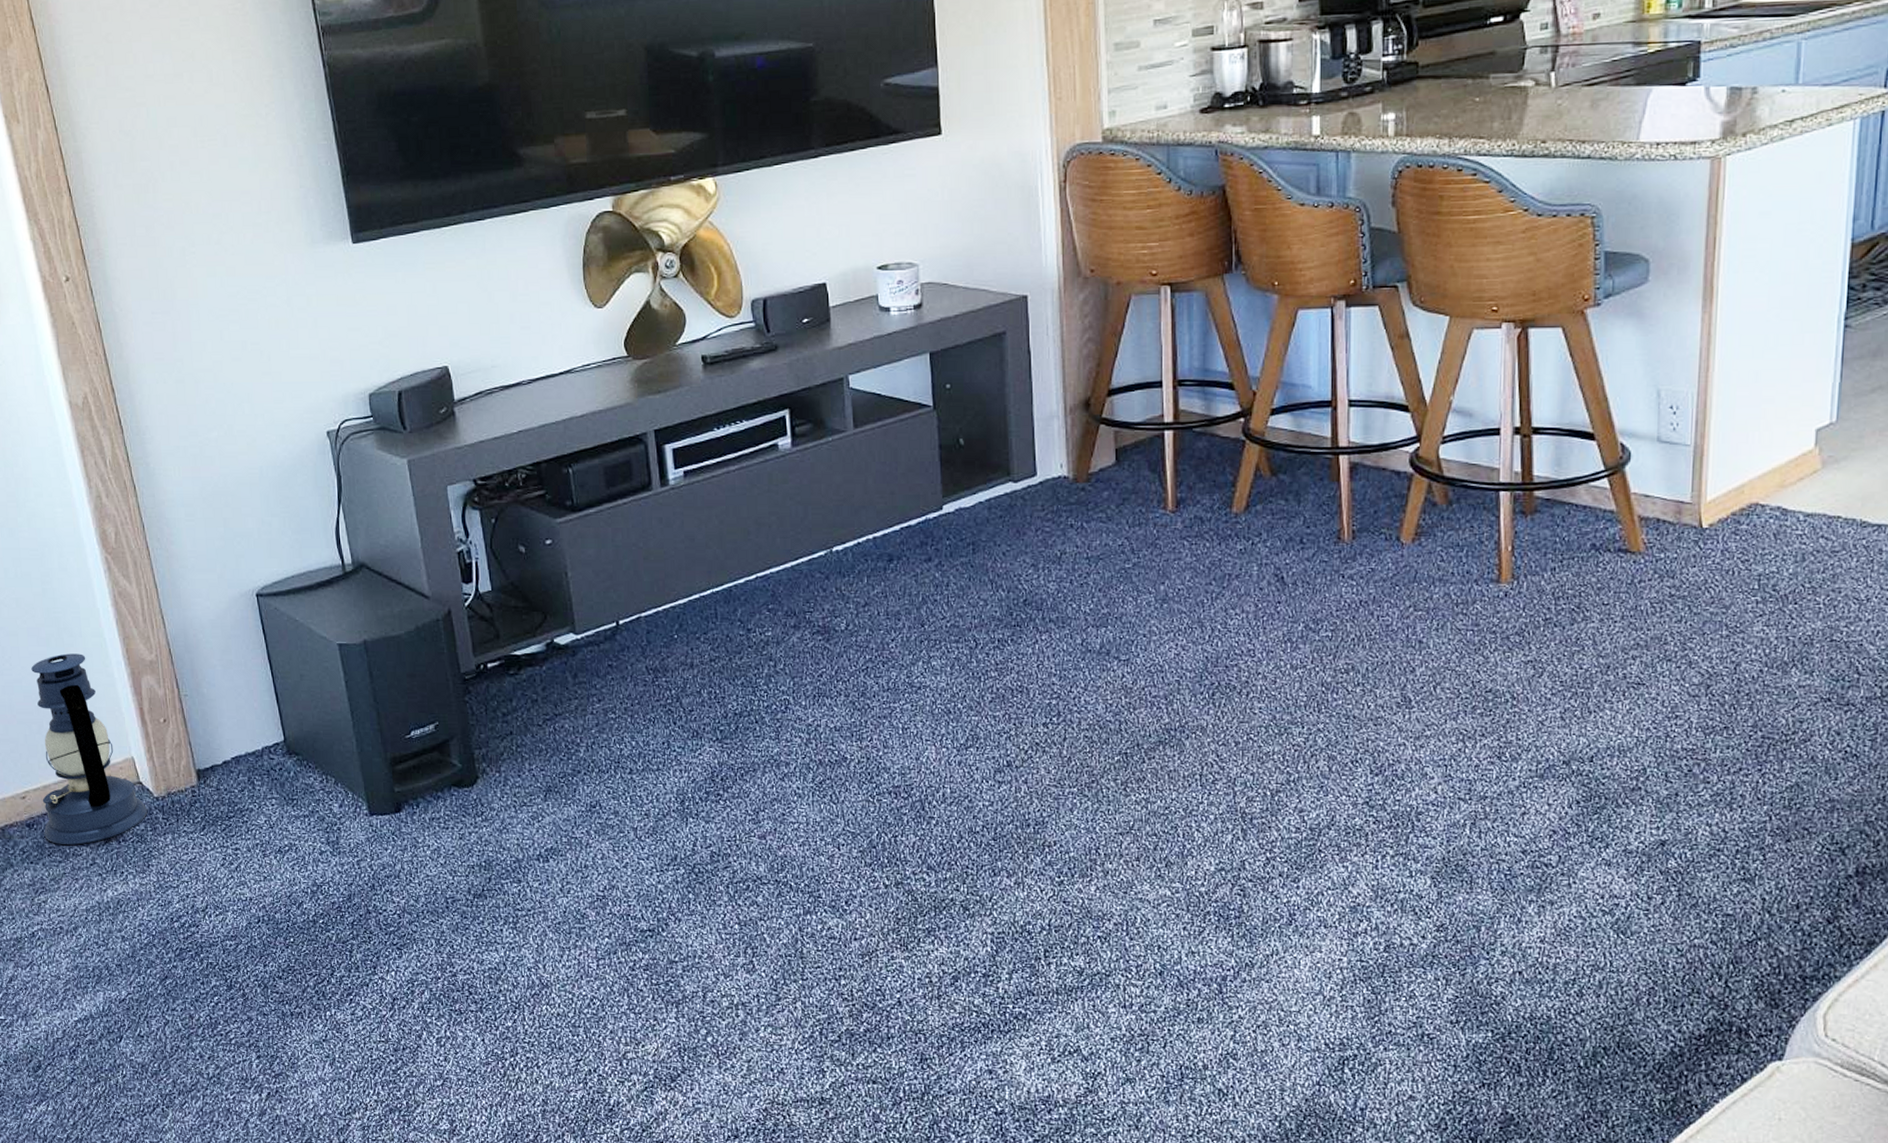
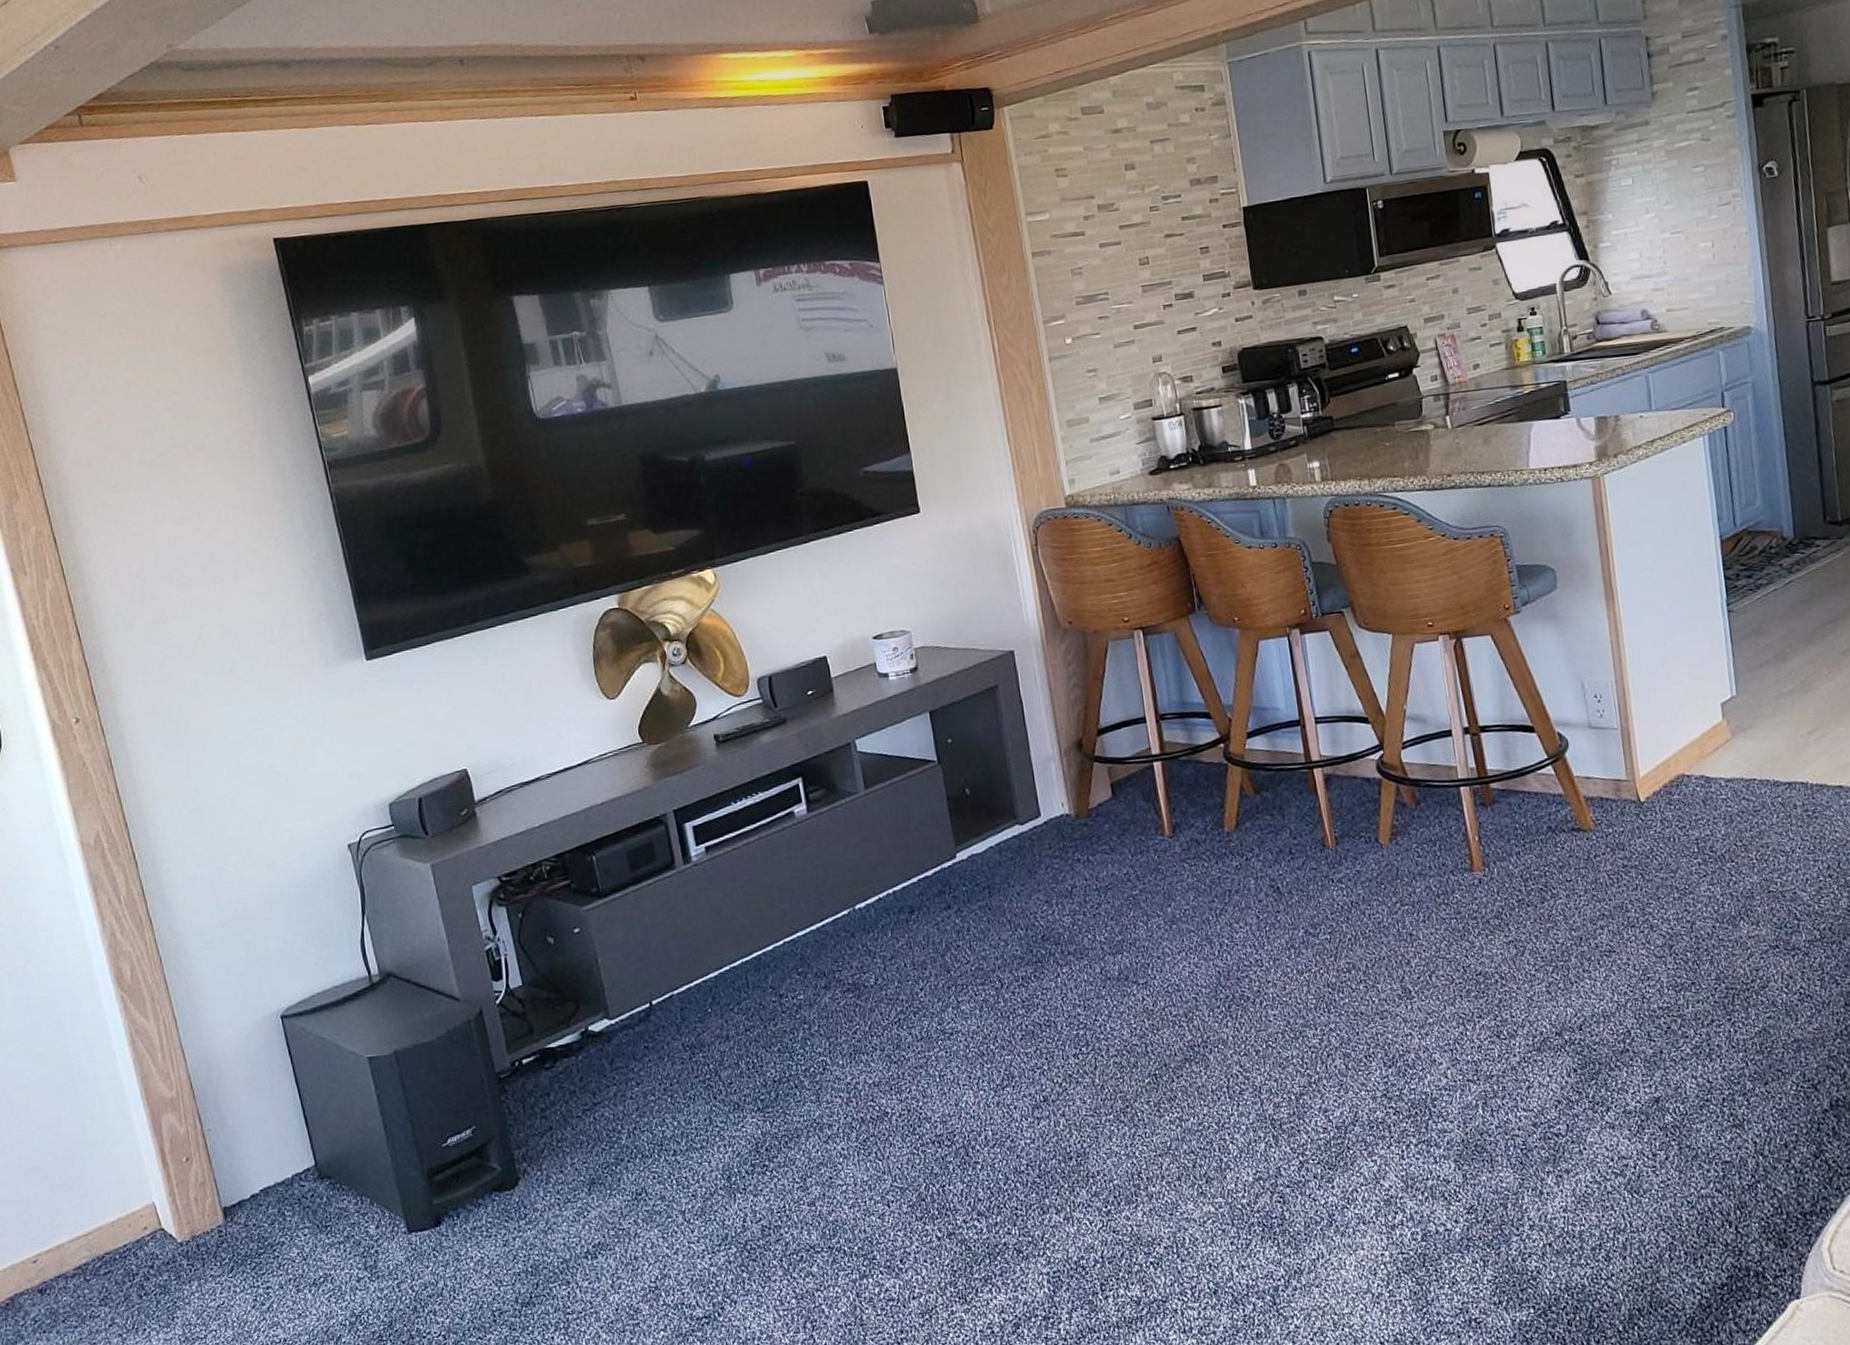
lantern: present [31,653,148,845] -> none [42,1099,171,1308]

